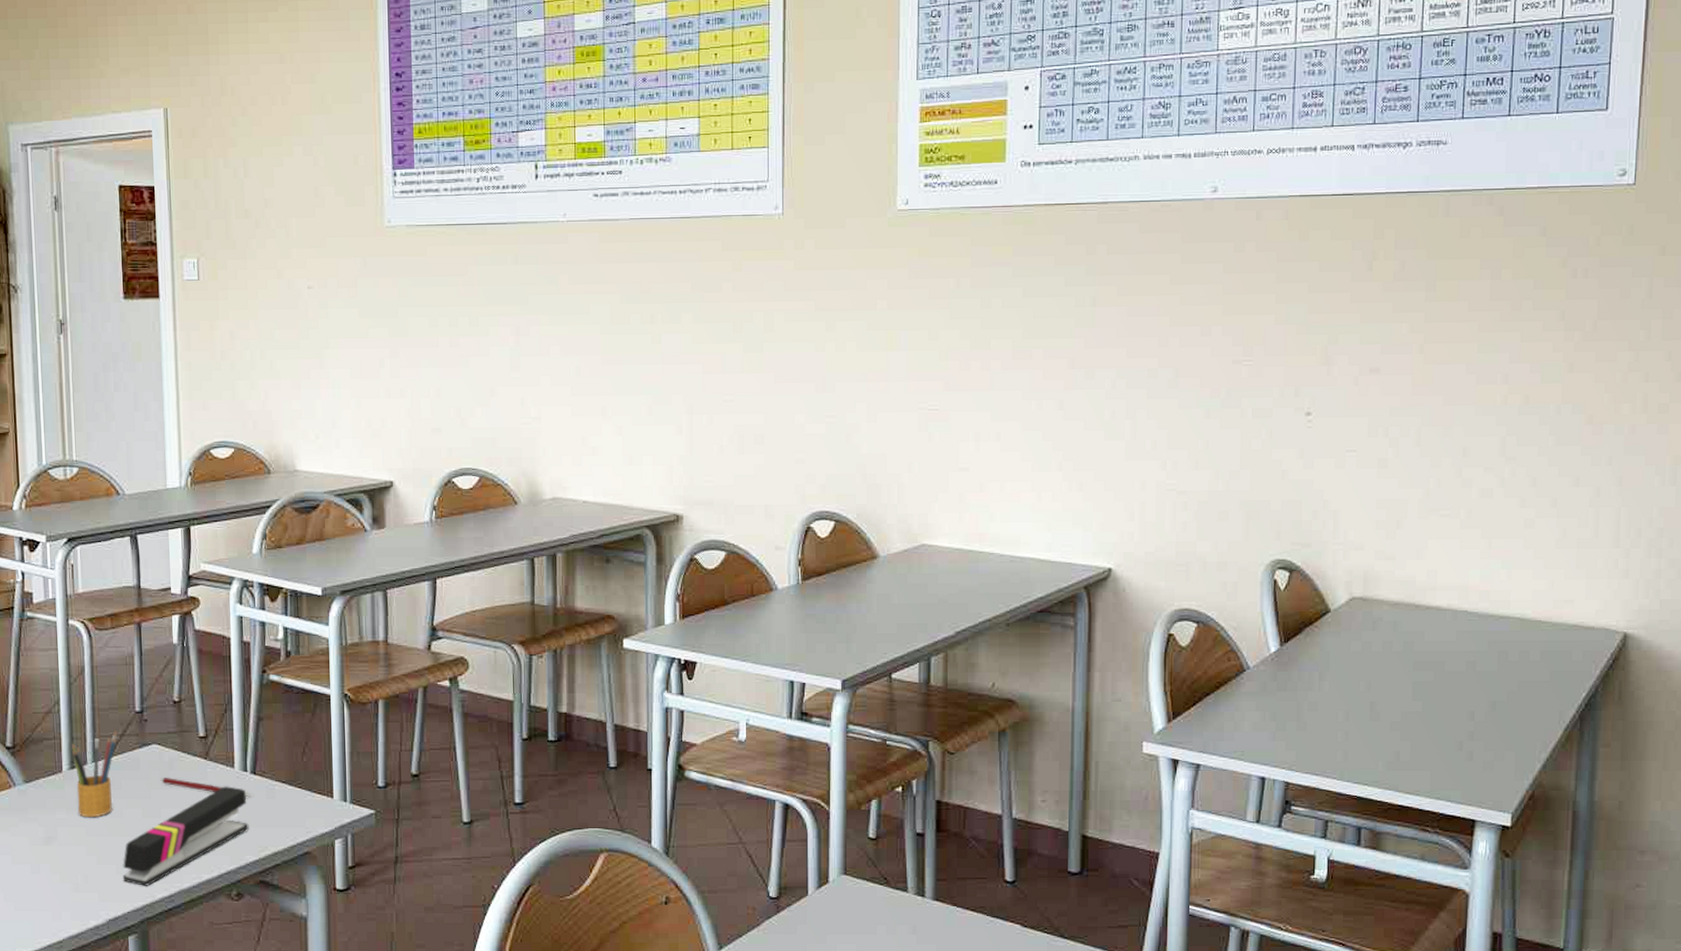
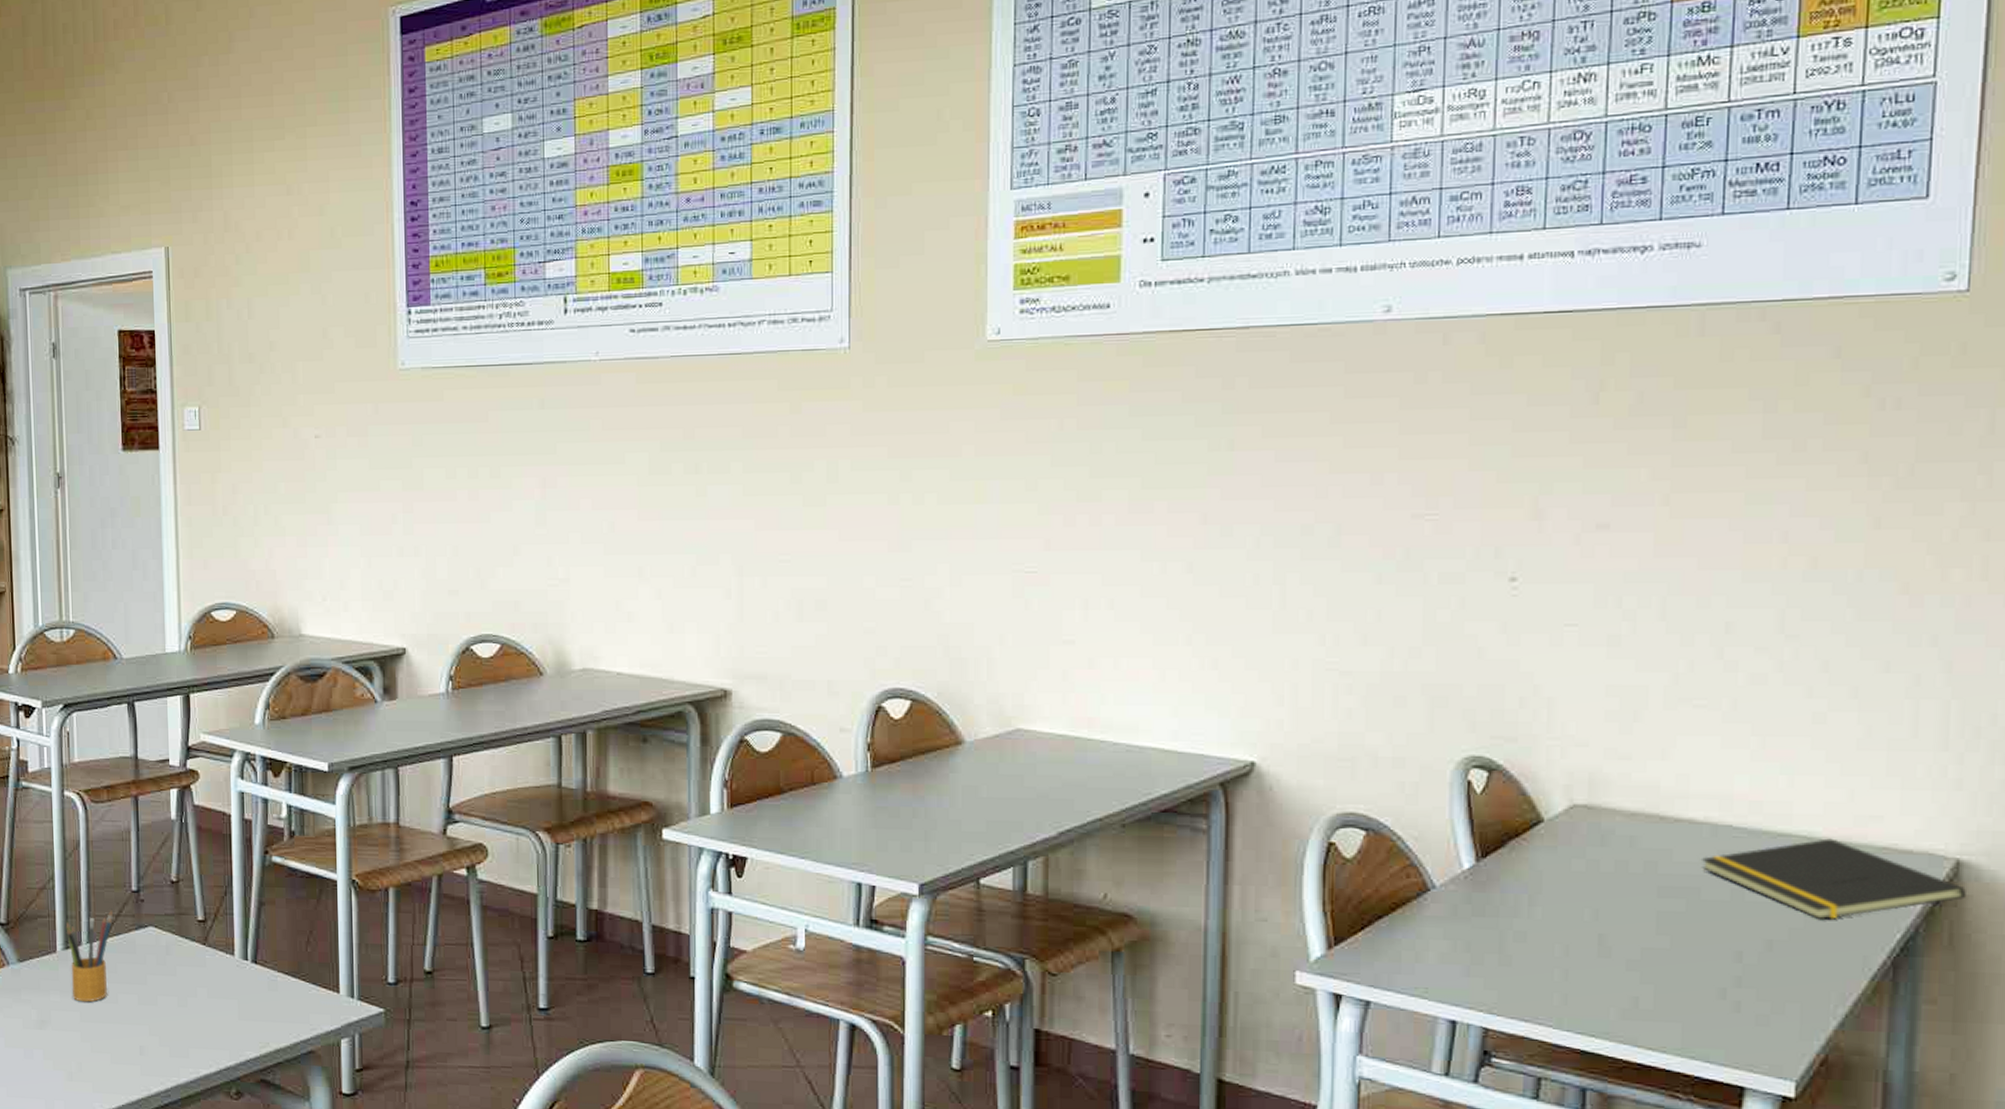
stapler: present [123,786,249,886] -> none [118,975,250,1079]
pen: present [160,778,253,798] -> none [156,963,254,989]
notepad: none [1444,619,1631,683] -> present [1700,838,1966,919]

